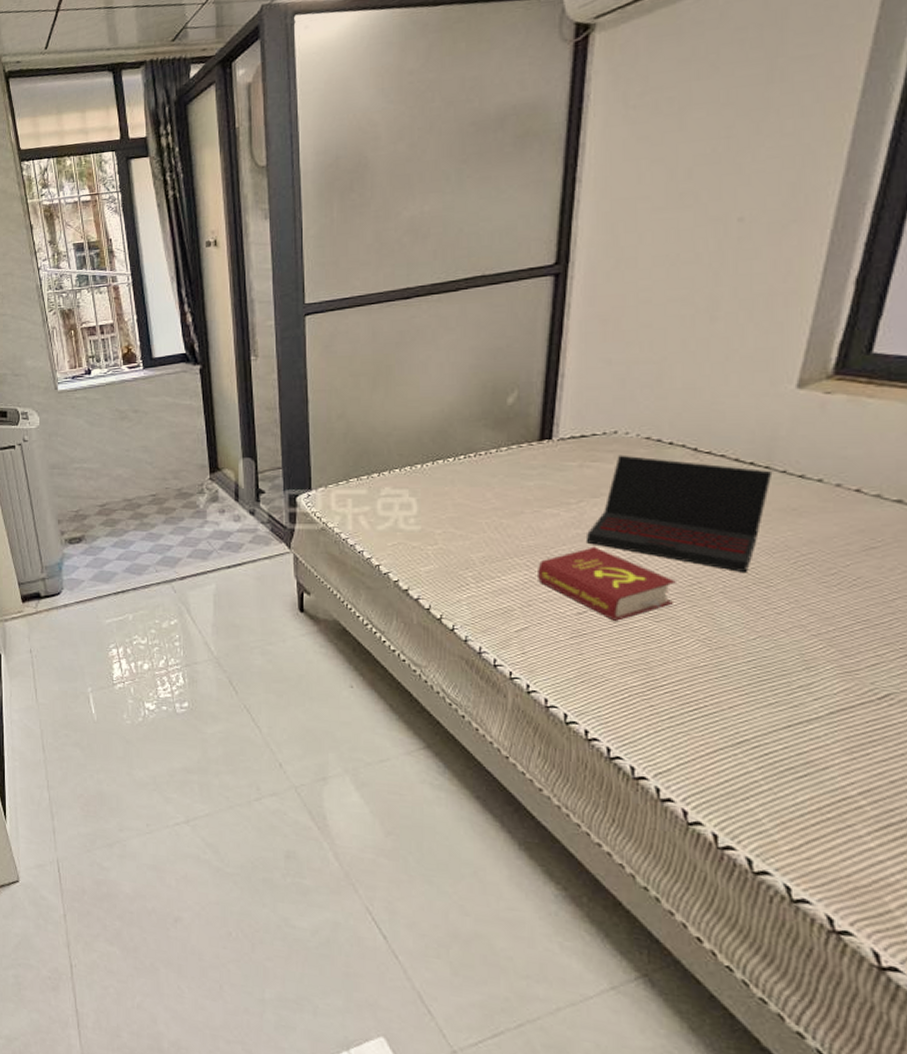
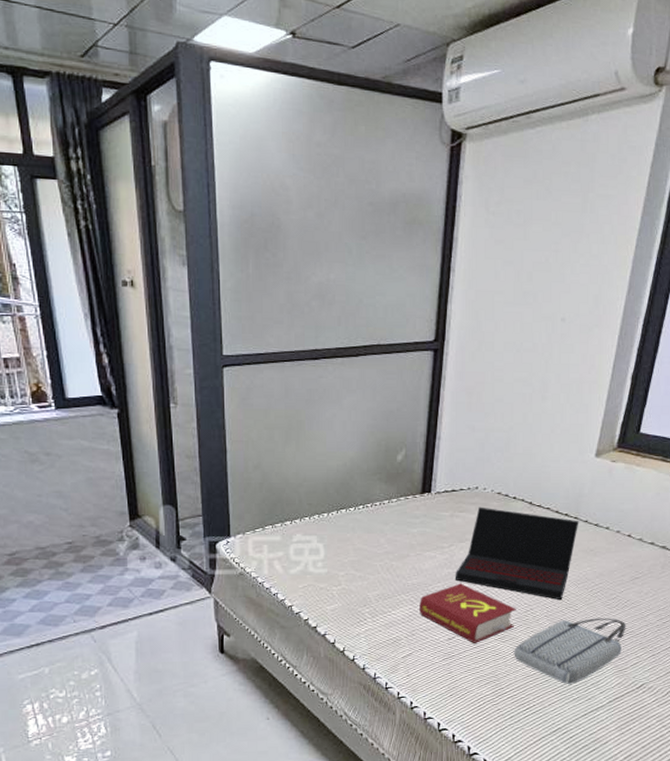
tote bag: none [673,599,857,684] -> present [514,618,626,684]

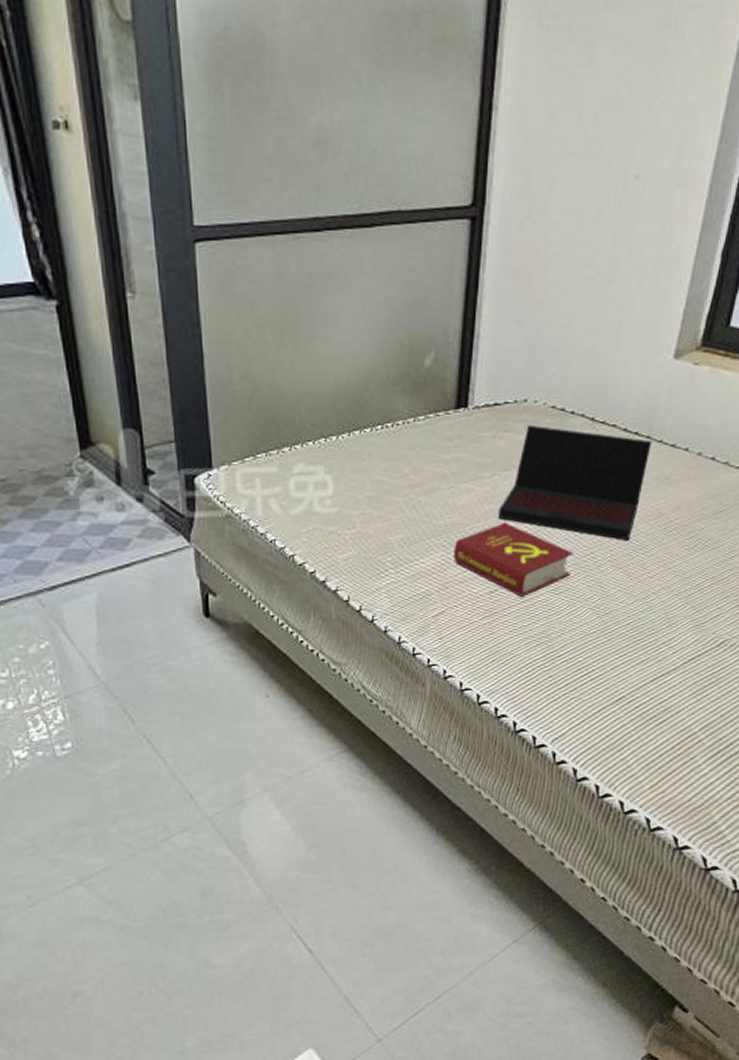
tote bag: present [514,618,626,684] -> none [570,561,706,643]

